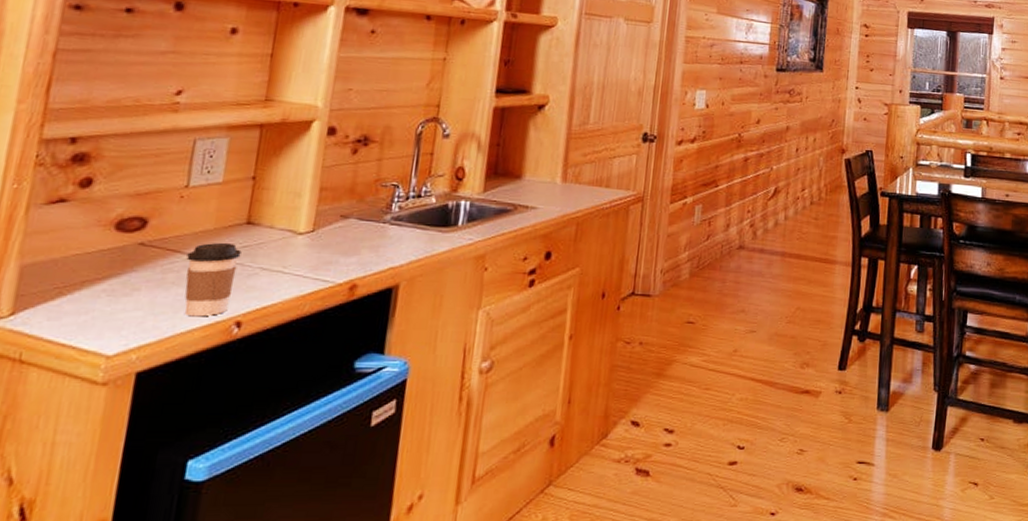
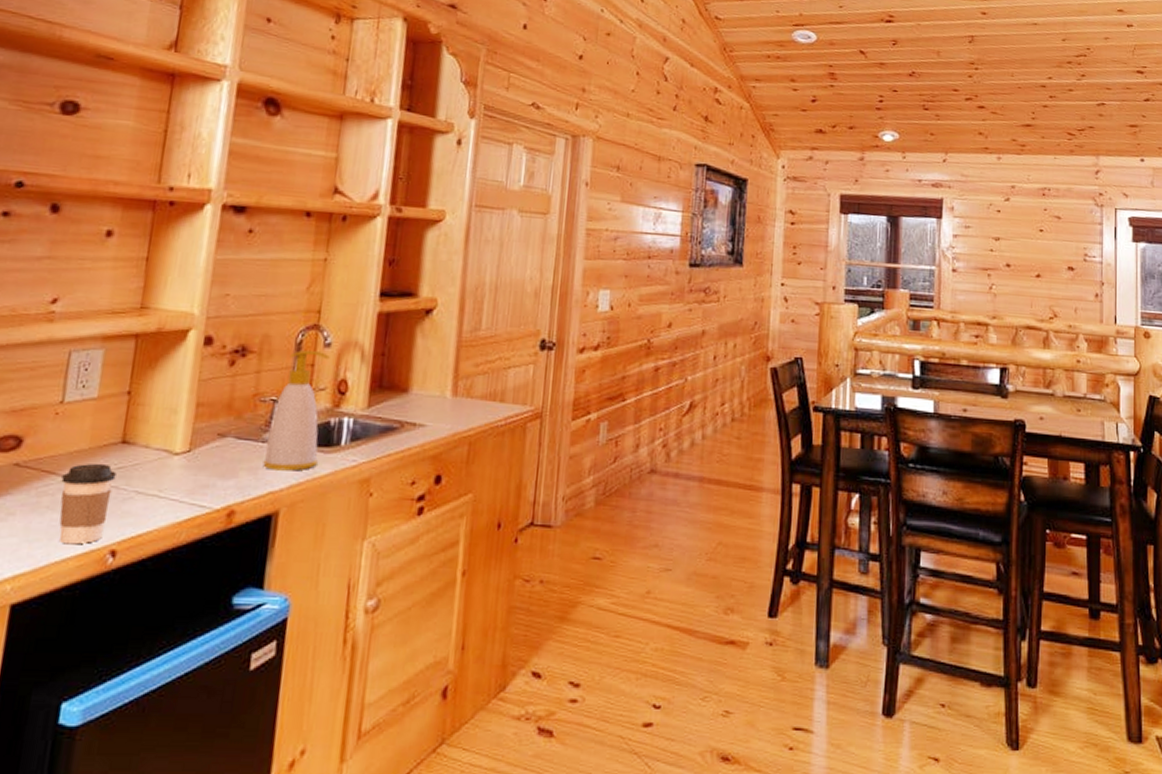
soap bottle: none [384,141,448,249] -> present [262,350,330,471]

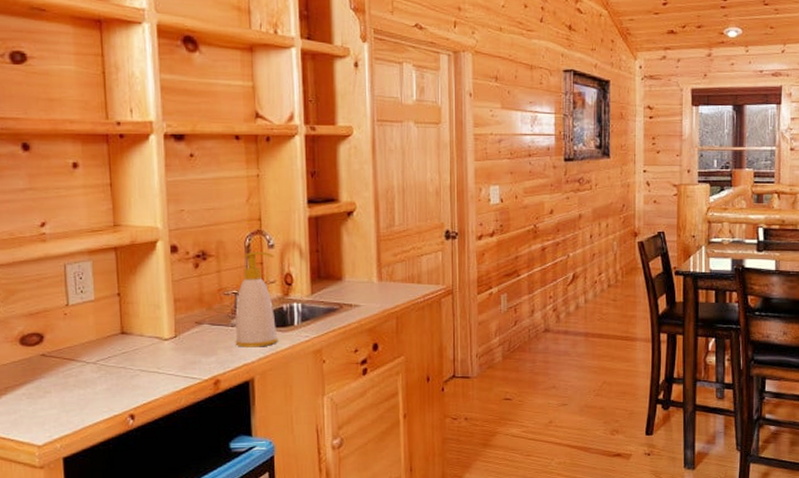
coffee cup: present [59,463,117,545] -> none [80,350,122,412]

